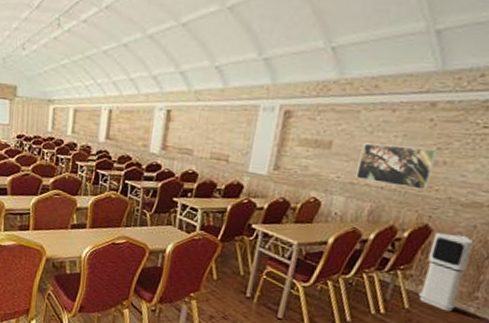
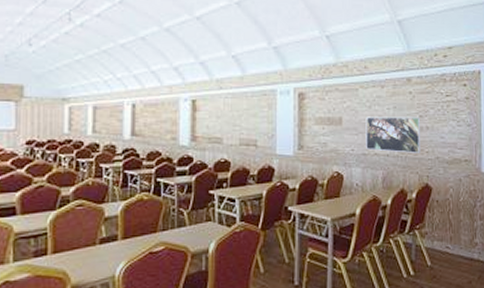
air purifier: present [418,232,474,312] -> none [434,189,464,262]

